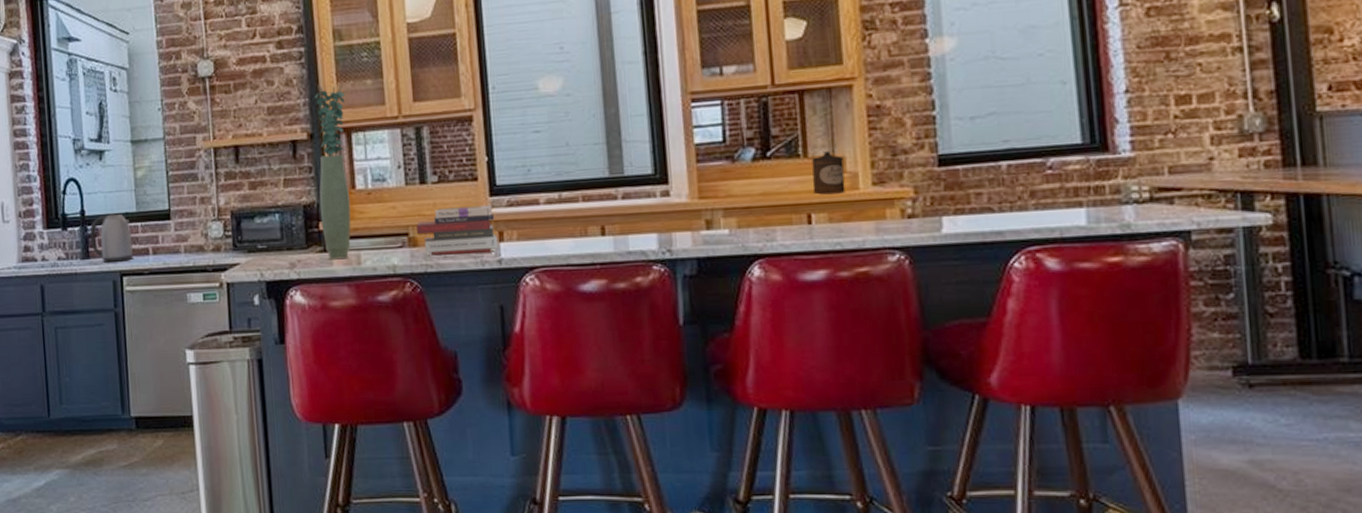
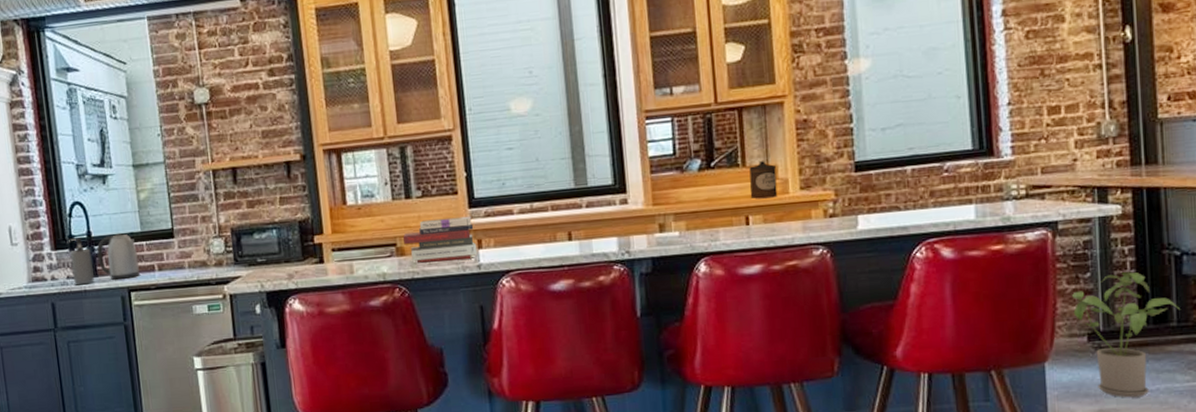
soap dispenser: none [59,216,87,267] -> present [67,237,95,286]
vase: present [314,83,352,260] -> none [305,108,344,270]
house plant: none [1211,294,1352,448] -> present [1072,272,1180,398]

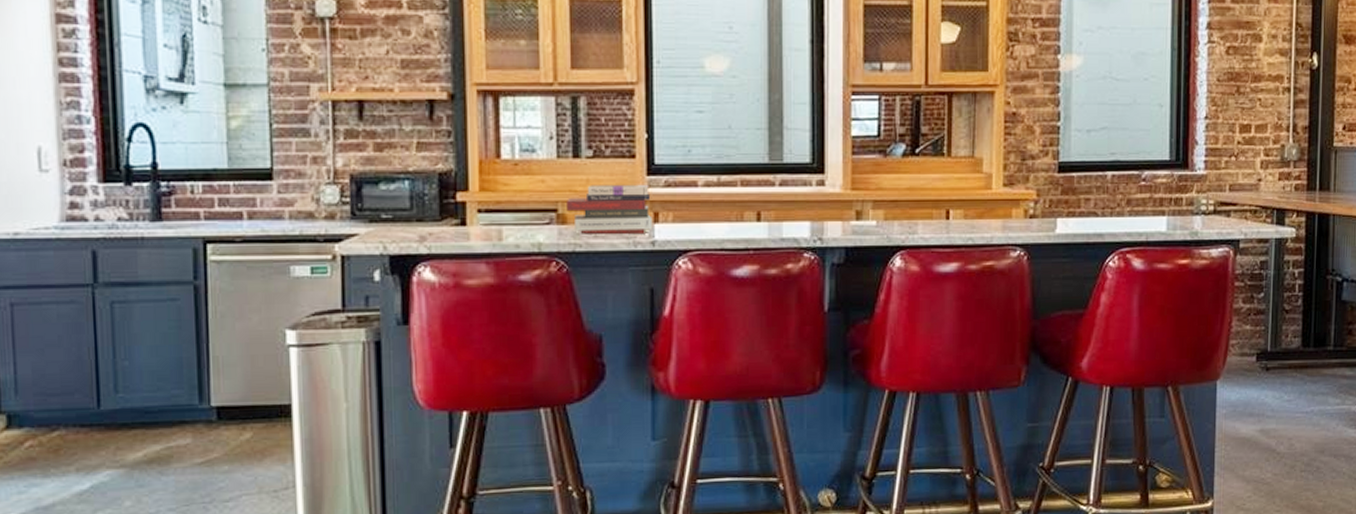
soap dispenser: present [67,237,95,286] -> none [121,169,158,230]
kettle: present [97,233,140,280] -> none [163,169,221,228]
canister: present [749,161,778,199] -> none [953,152,981,193]
house plant: present [1072,272,1180,398] -> none [1246,294,1337,419]

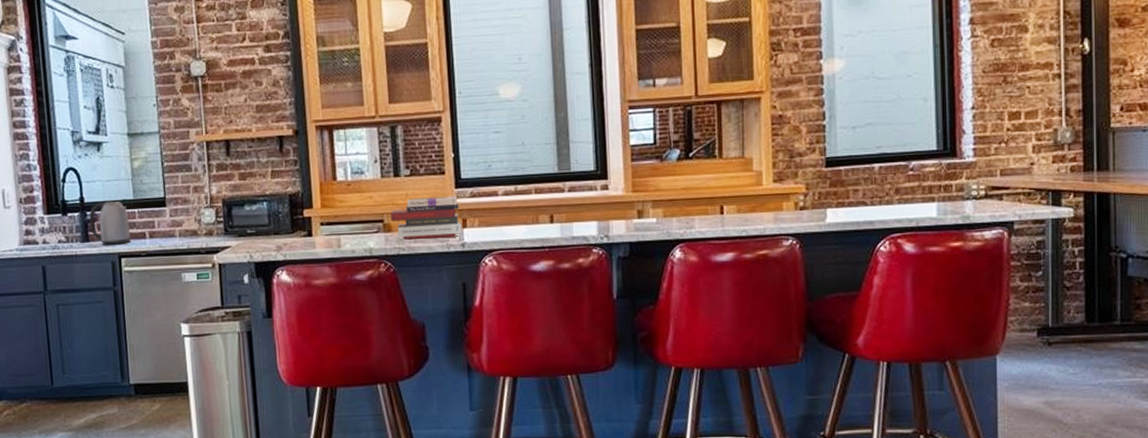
kettle: none [163,169,221,228] -> present [89,200,131,246]

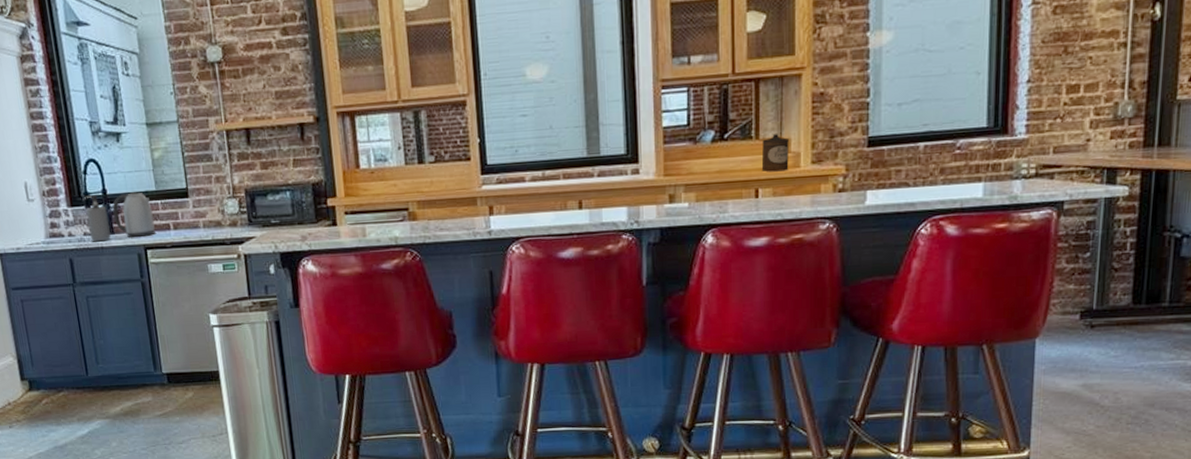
soap dispenser: none [59,203,86,250] -> present [82,195,112,242]
books: present [391,195,462,240] -> none [416,182,489,228]
canister: none [725,153,752,190] -> present [761,134,789,172]

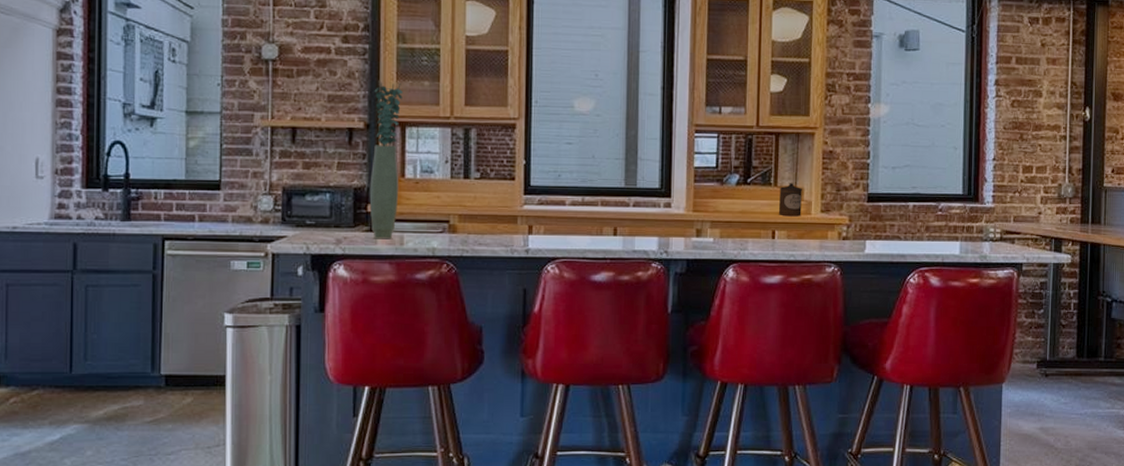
soap dispenser: present [82,195,112,242] -> none [100,178,127,228]
kettle: present [112,192,155,238] -> none [133,179,178,227]
vase: none [319,69,357,233] -> present [369,79,404,239]

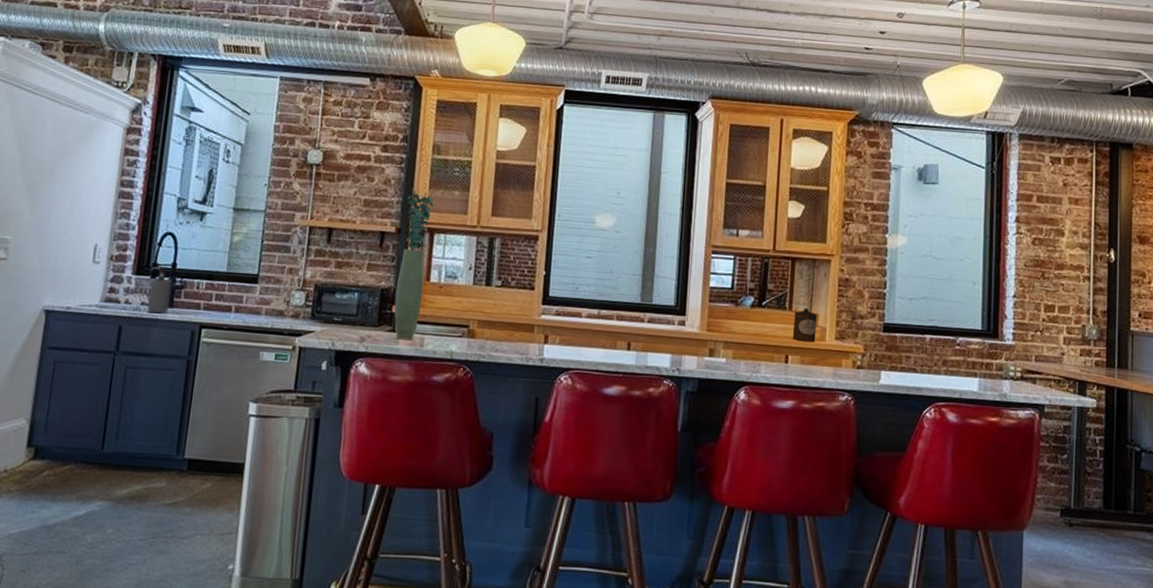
soap dispenser: none [100,178,127,228] -> present [146,266,172,314]

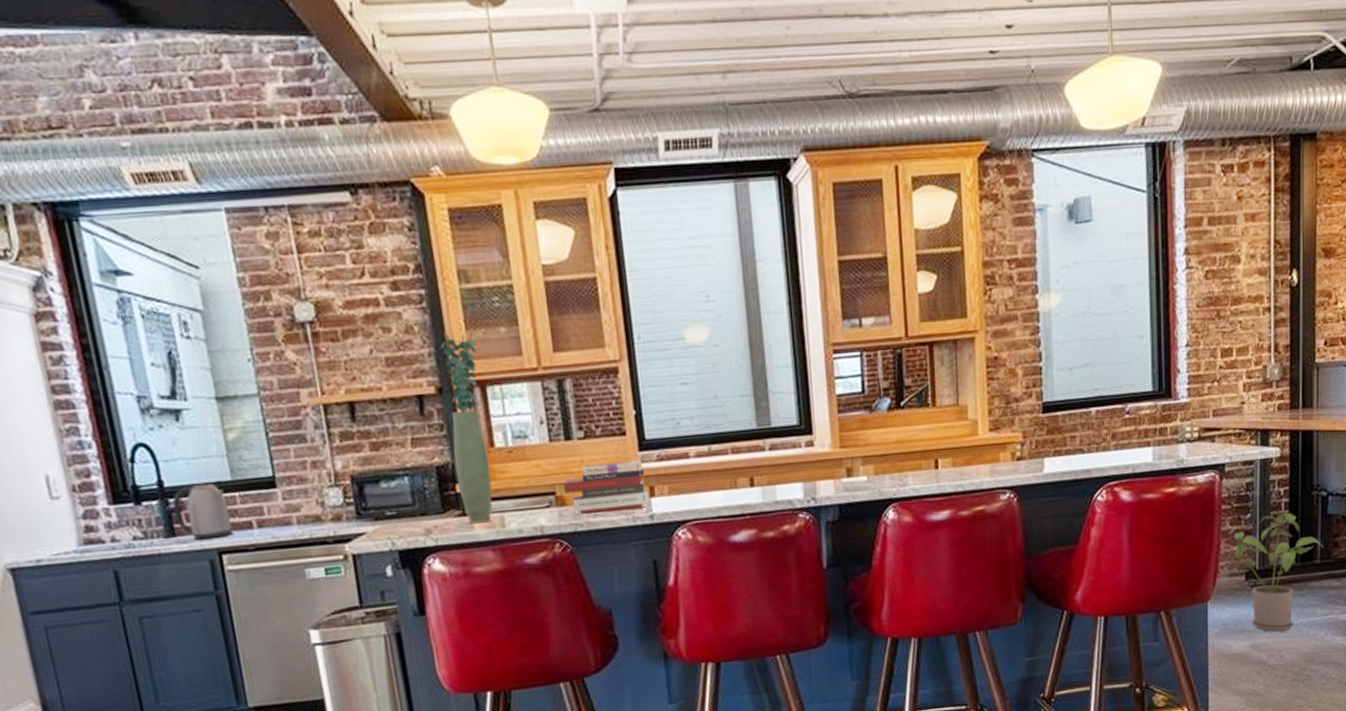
soap dispenser: present [146,266,172,314] -> none [129,488,172,548]
kettle: none [176,270,218,315] -> present [172,483,233,540]
books: none [476,308,544,352] -> present [563,459,650,514]
canister: present [792,308,817,343] -> none [939,400,967,441]
house plant: none [1051,459,1137,575] -> present [1234,512,1323,633]

